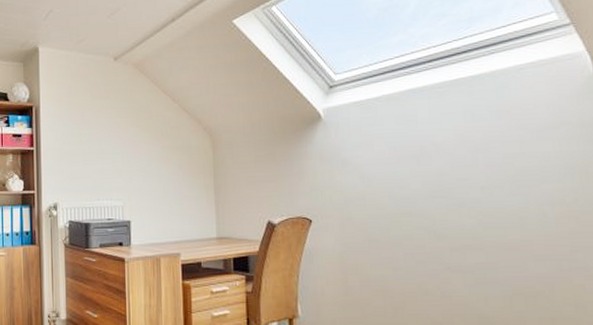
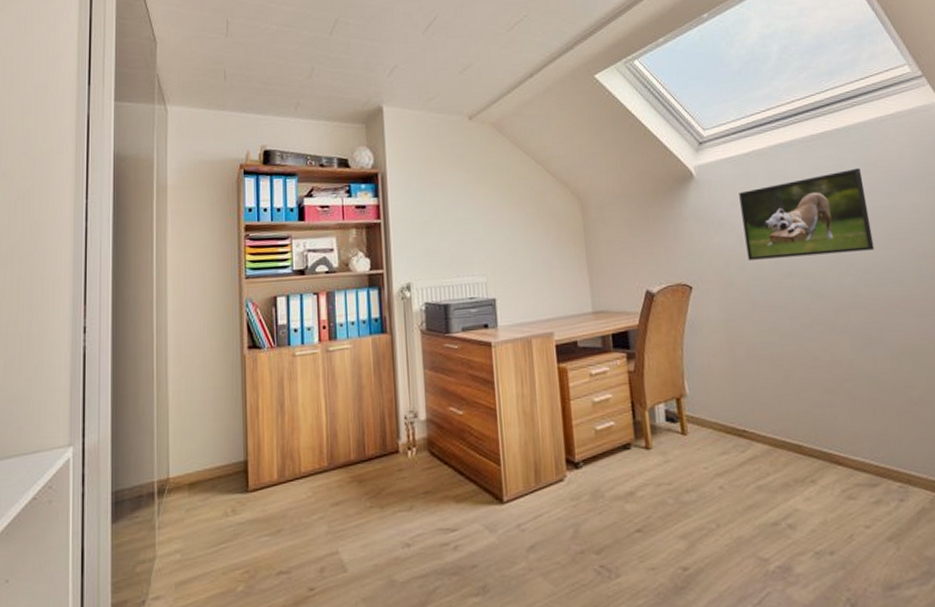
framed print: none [365,114,499,199] -> present [739,167,875,260]

